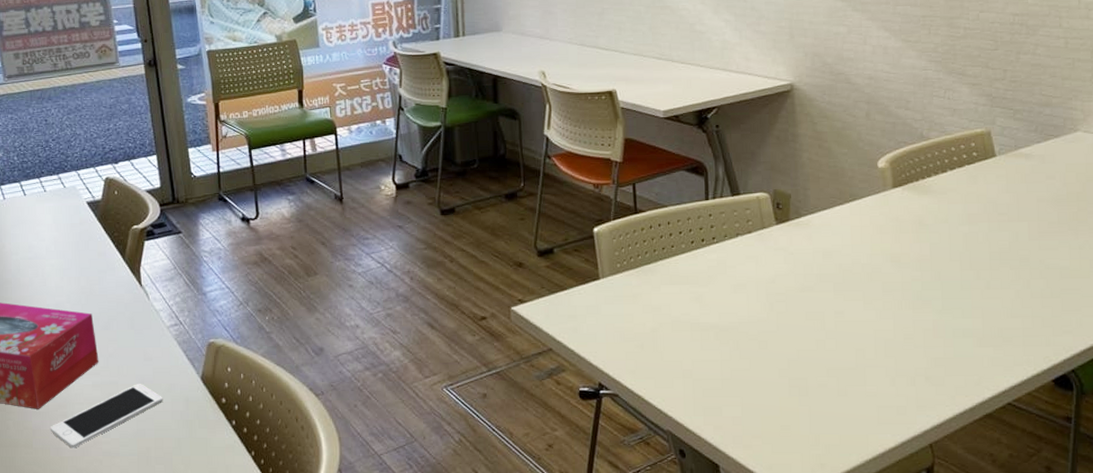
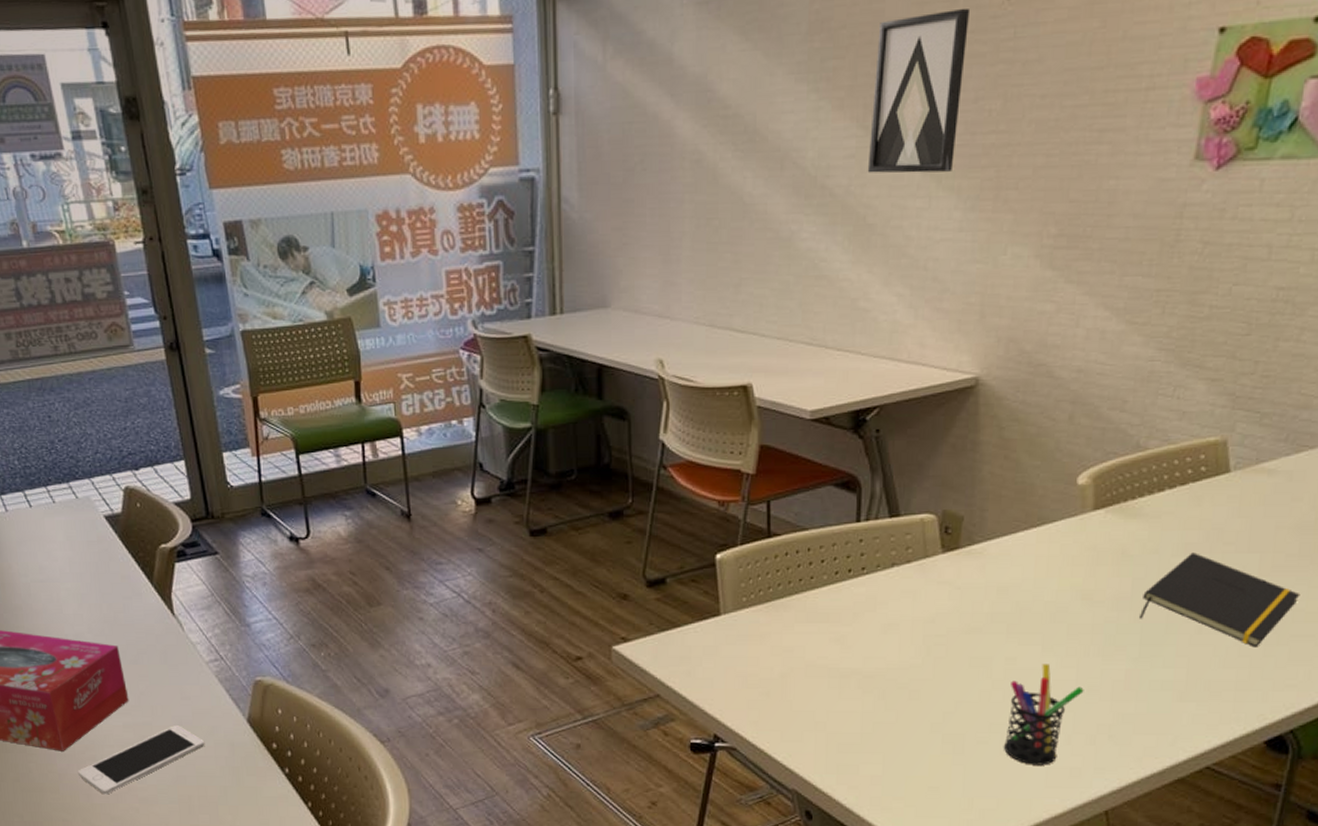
pen holder: none [840,316,901,405] -> present [1003,664,1084,765]
notepad: none [938,222,1064,300] -> present [1138,553,1300,648]

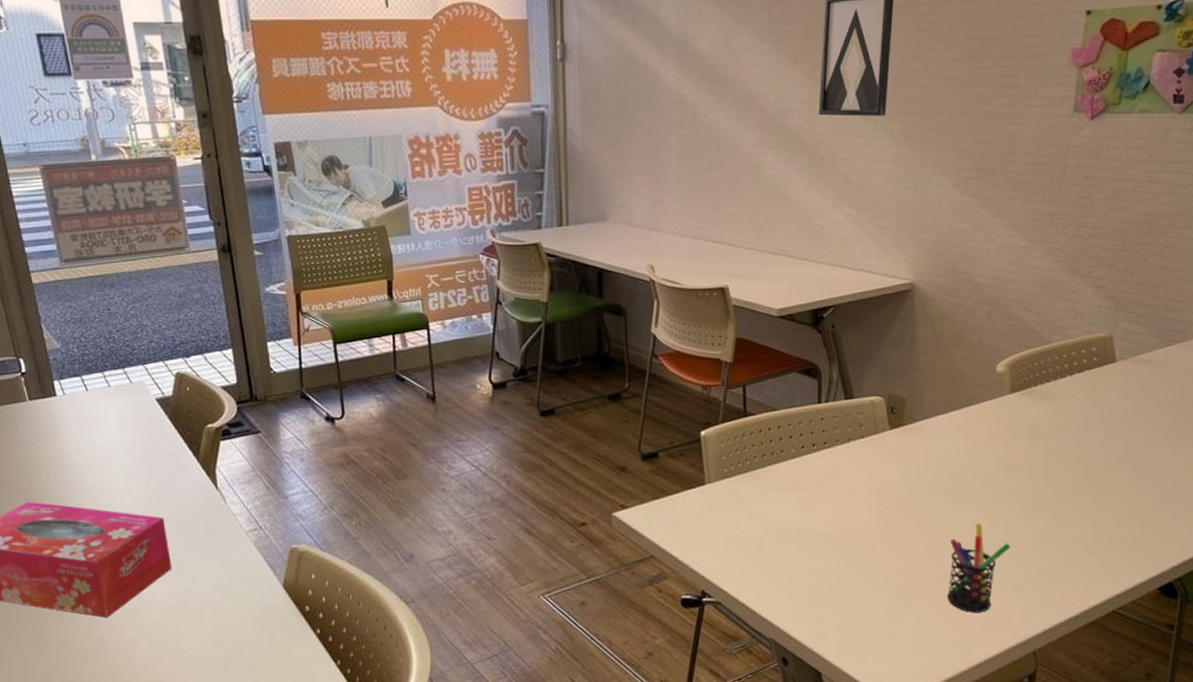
cell phone: present [77,724,205,795] -> none [120,590,243,658]
notepad: present [1138,553,1300,648] -> none [1051,428,1178,508]

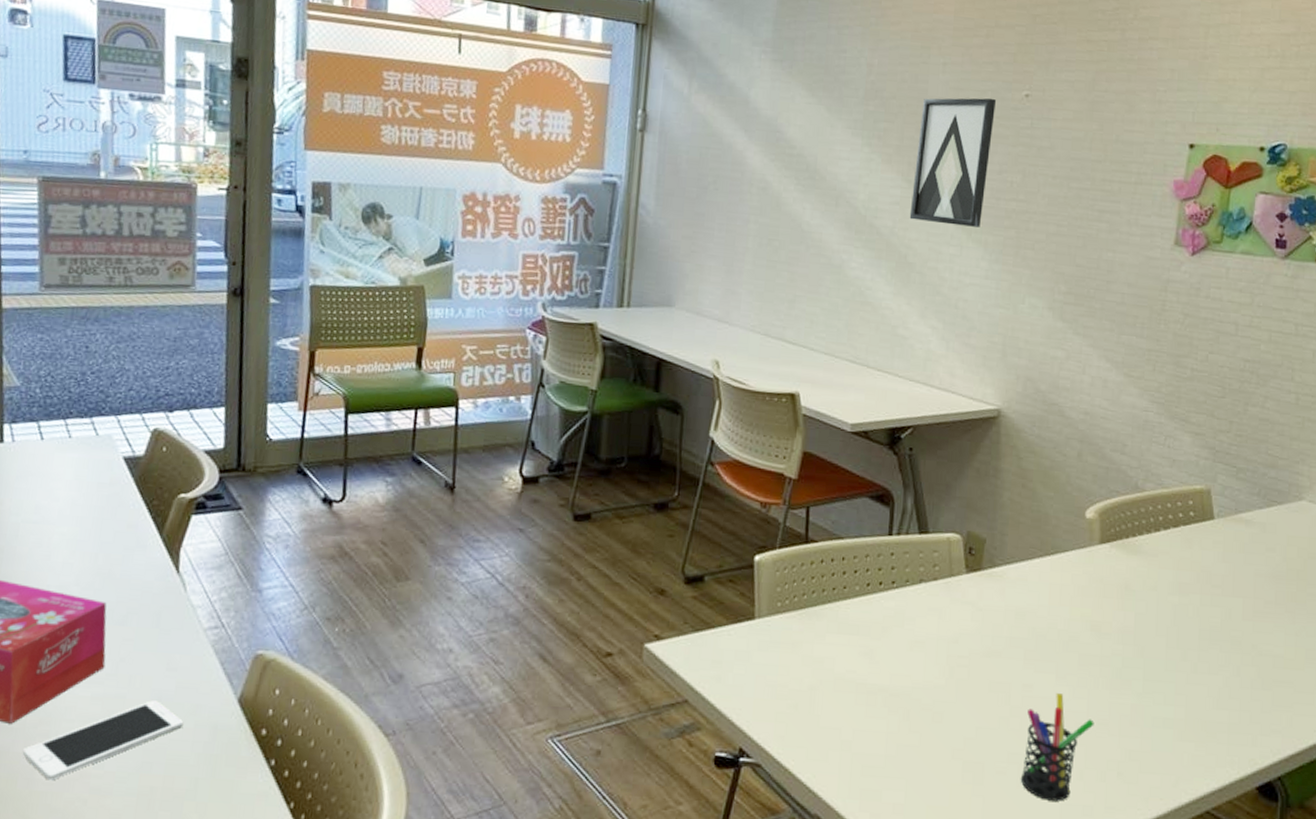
cell phone: none [120,590,243,658] -> present [22,699,184,781]

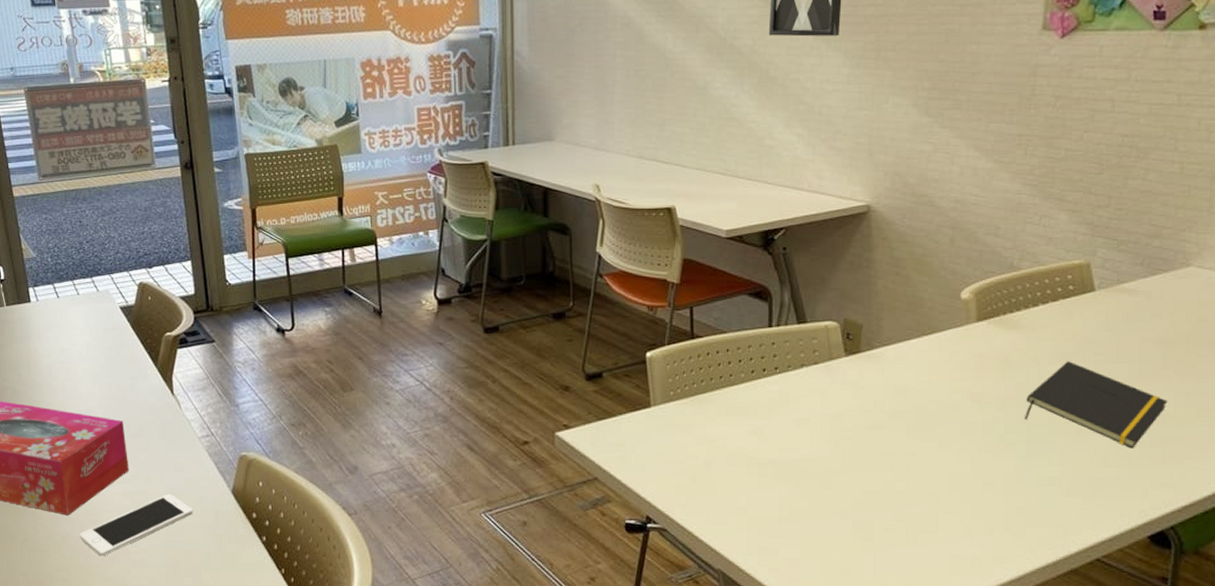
pen holder: present [1020,693,1094,801] -> none [908,459,979,553]
notepad: none [1141,592,1279,691] -> present [1024,361,1168,449]

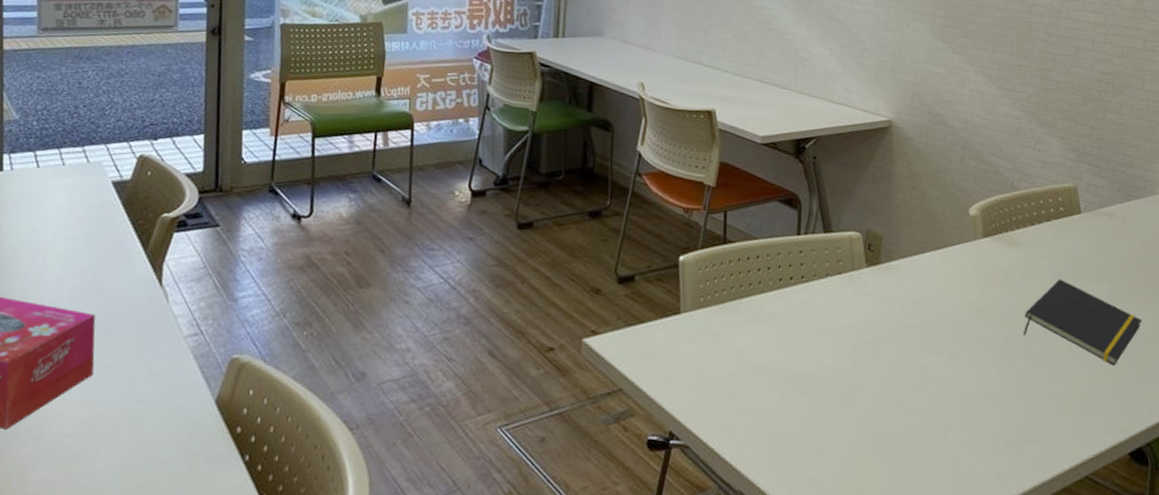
cell phone: present [79,493,193,557] -> none [16,402,166,481]

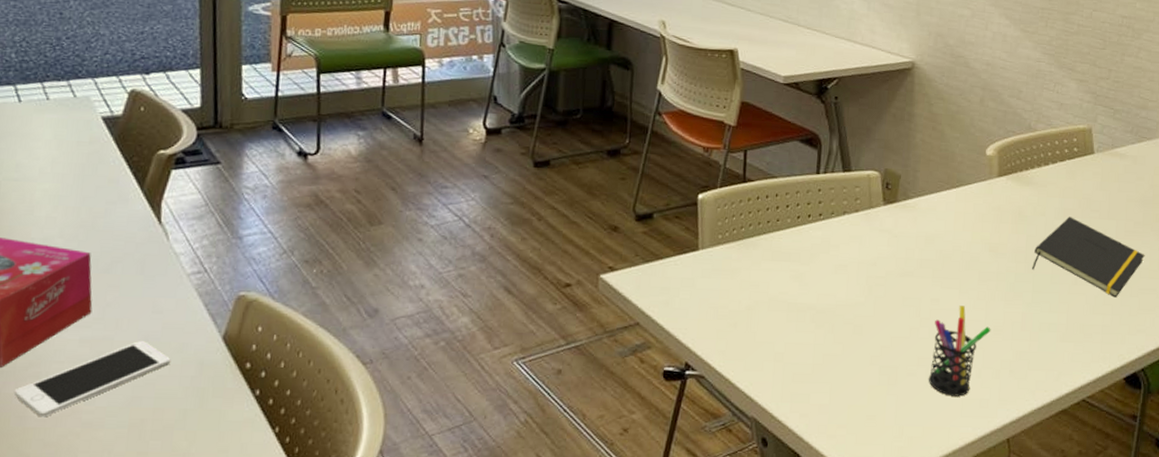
cell phone: none [16,402,166,481] -> present [13,340,171,418]
pen holder: none [920,373,984,471] -> present [928,306,991,397]

